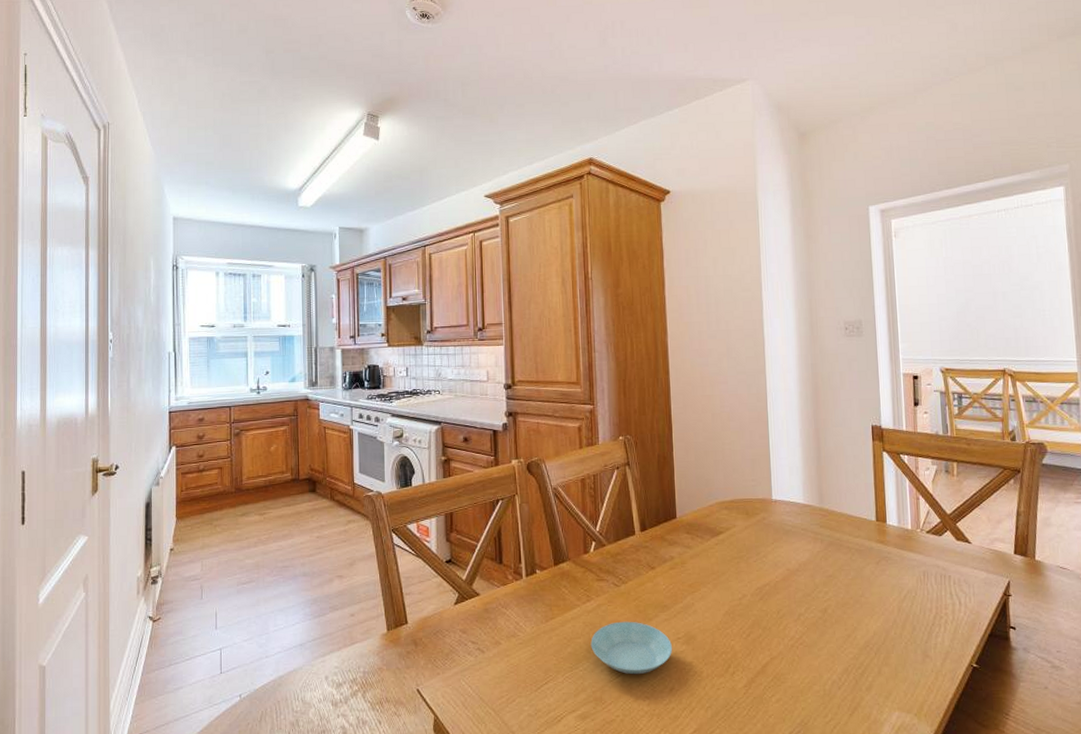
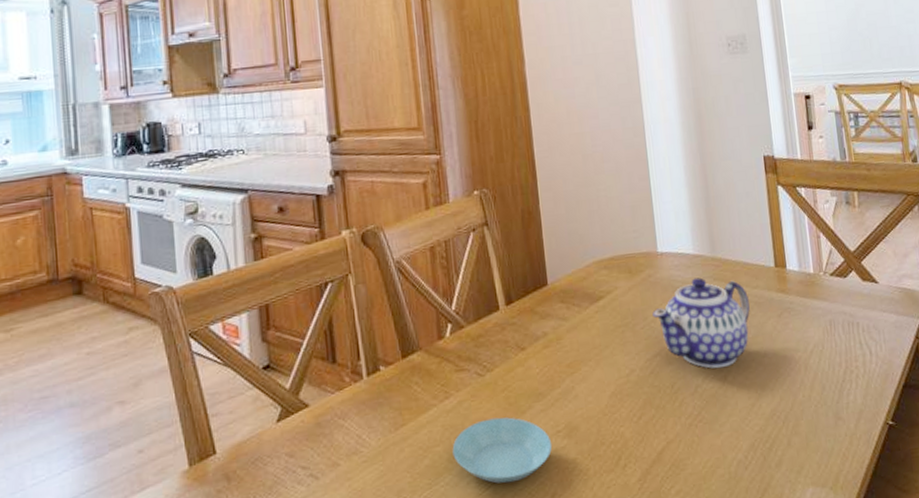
teapot: none [765,524,851,602] -> present [652,277,750,369]

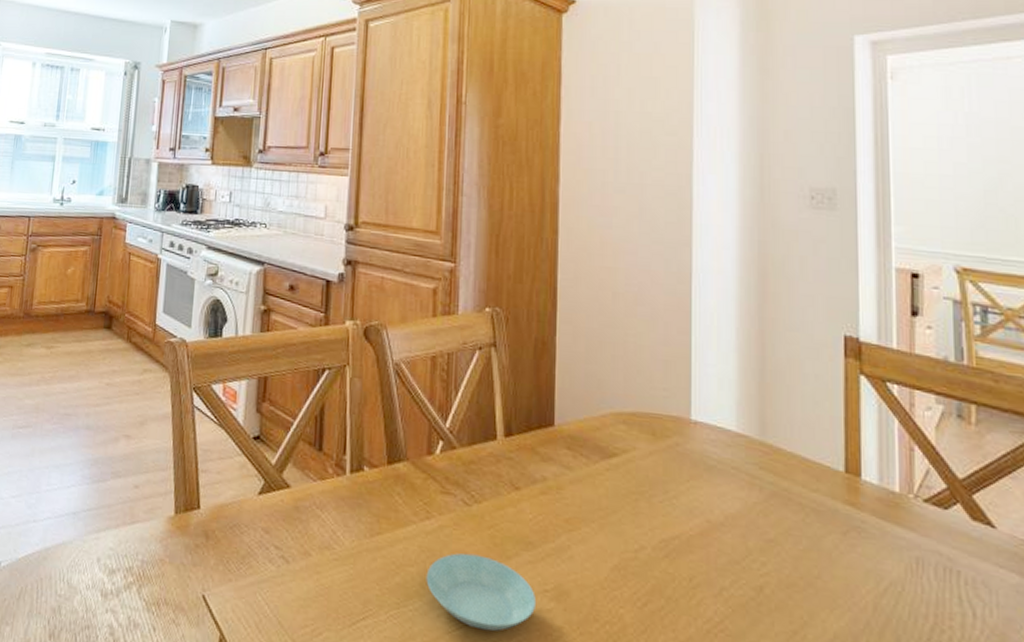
teapot: present [652,277,750,369] -> none [676,460,804,577]

